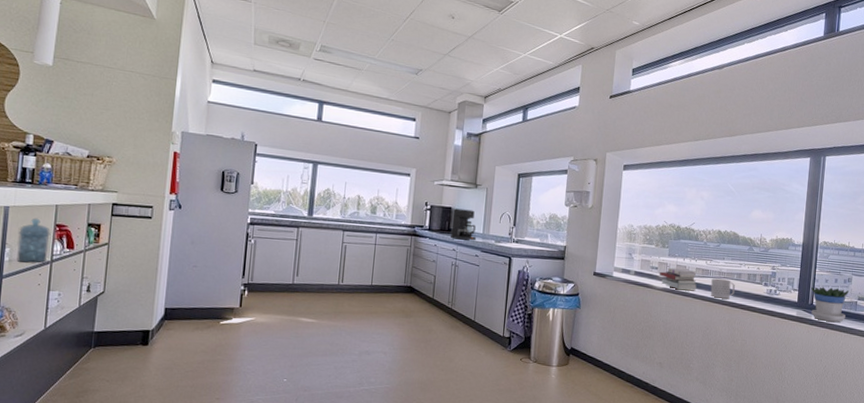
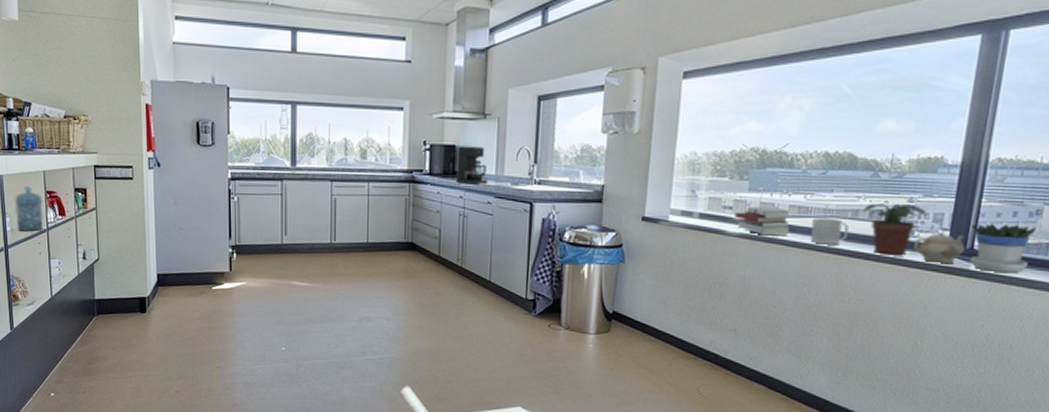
potted plant: none [744,269,784,308] -> present [863,203,927,256]
teapot: none [777,291,808,315] -> present [914,231,965,265]

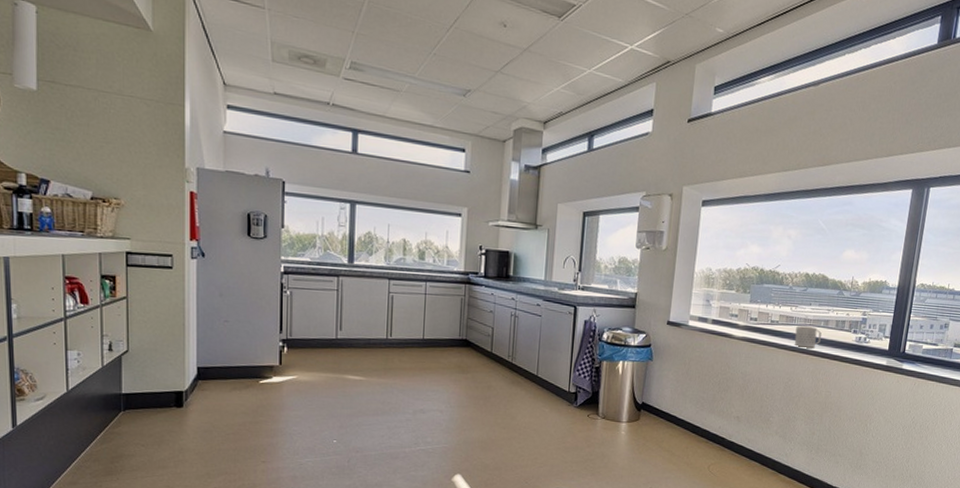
canister: present [14,185,43,232] -> none [23,269,60,320]
coffee maker: present [456,146,488,185] -> none [509,252,538,289]
books: present [734,206,790,237] -> none [739,315,780,340]
potted plant: present [863,203,927,256] -> none [831,315,875,357]
teapot: present [914,231,965,265] -> none [866,338,900,364]
flowerpot: present [969,223,1037,273] -> none [902,333,945,371]

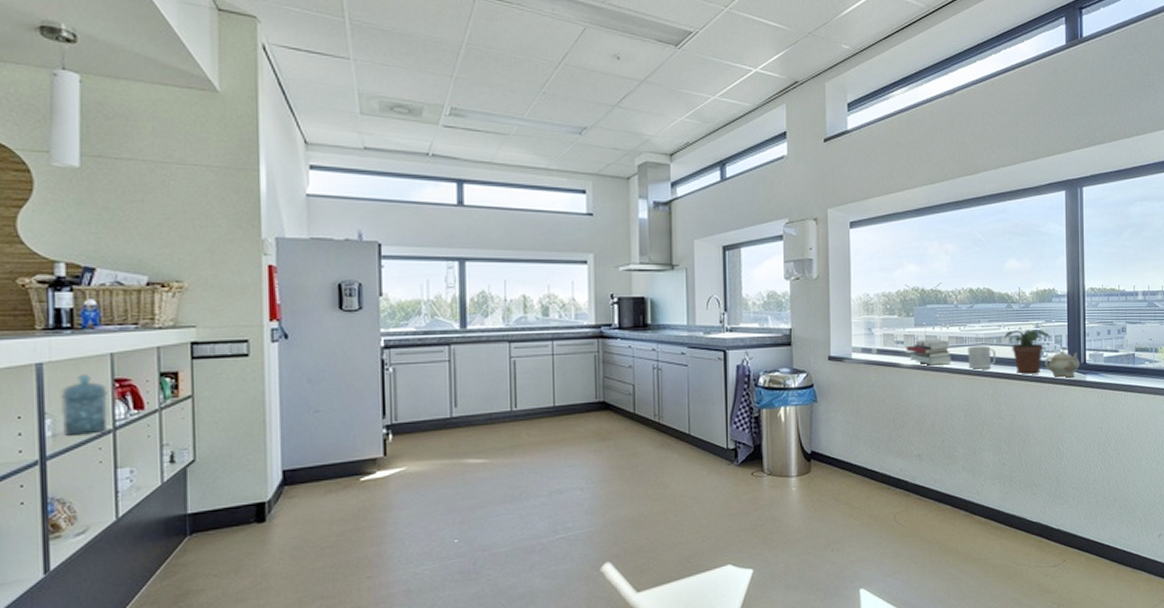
canister: none [23,269,60,320] -> present [60,374,108,436]
books: none [739,315,780,340] -> present [906,339,951,365]
potted plant: none [831,315,875,357] -> present [1004,330,1050,374]
teapot: none [866,338,900,364] -> present [1045,350,1080,378]

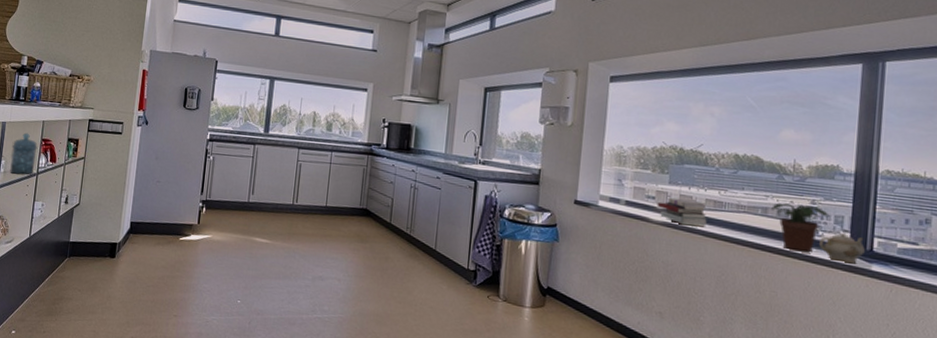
mug: present [968,346,996,369] -> none [725,212,760,239]

